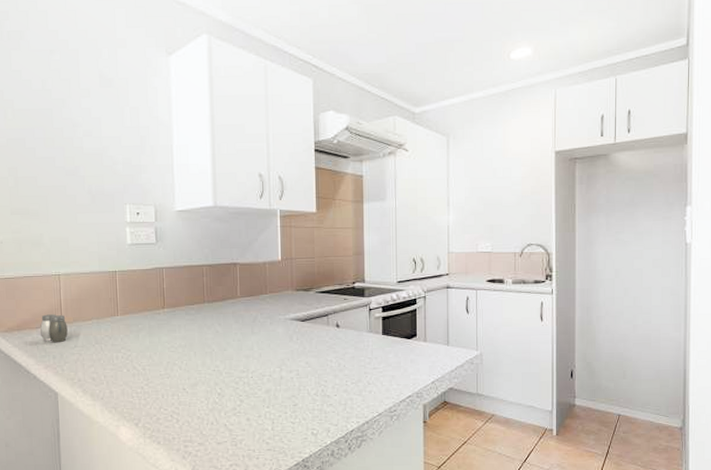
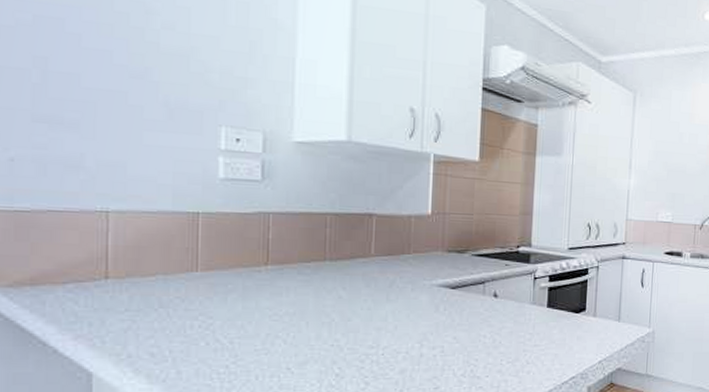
salt and pepper shaker: present [40,314,68,342] -> none [70,265,116,303]

